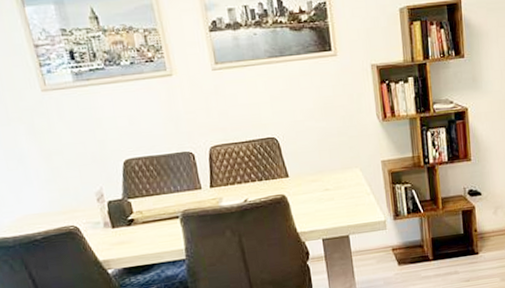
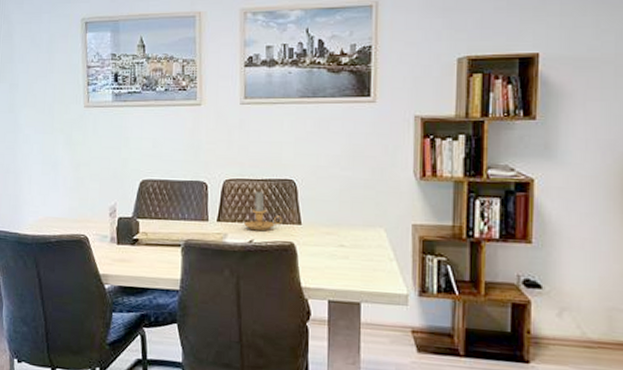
candle: none [236,152,272,191] -> present [244,191,283,231]

